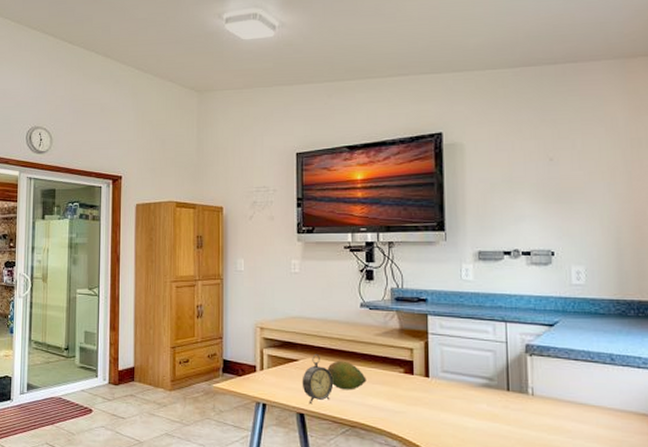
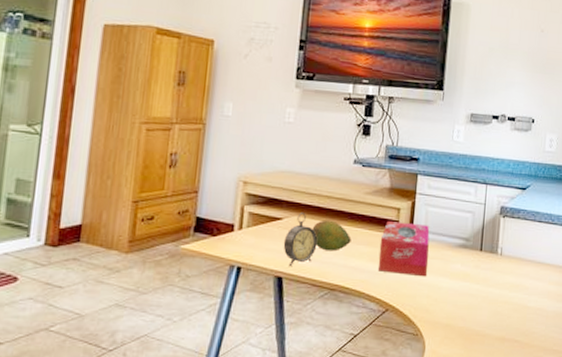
tissue box: none [395,361,450,417] -> present [377,221,430,277]

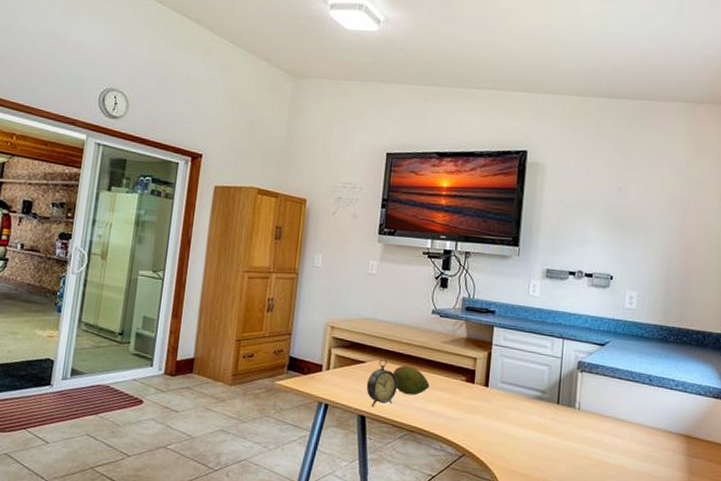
tissue box: present [377,221,430,277] -> none [454,370,506,426]

